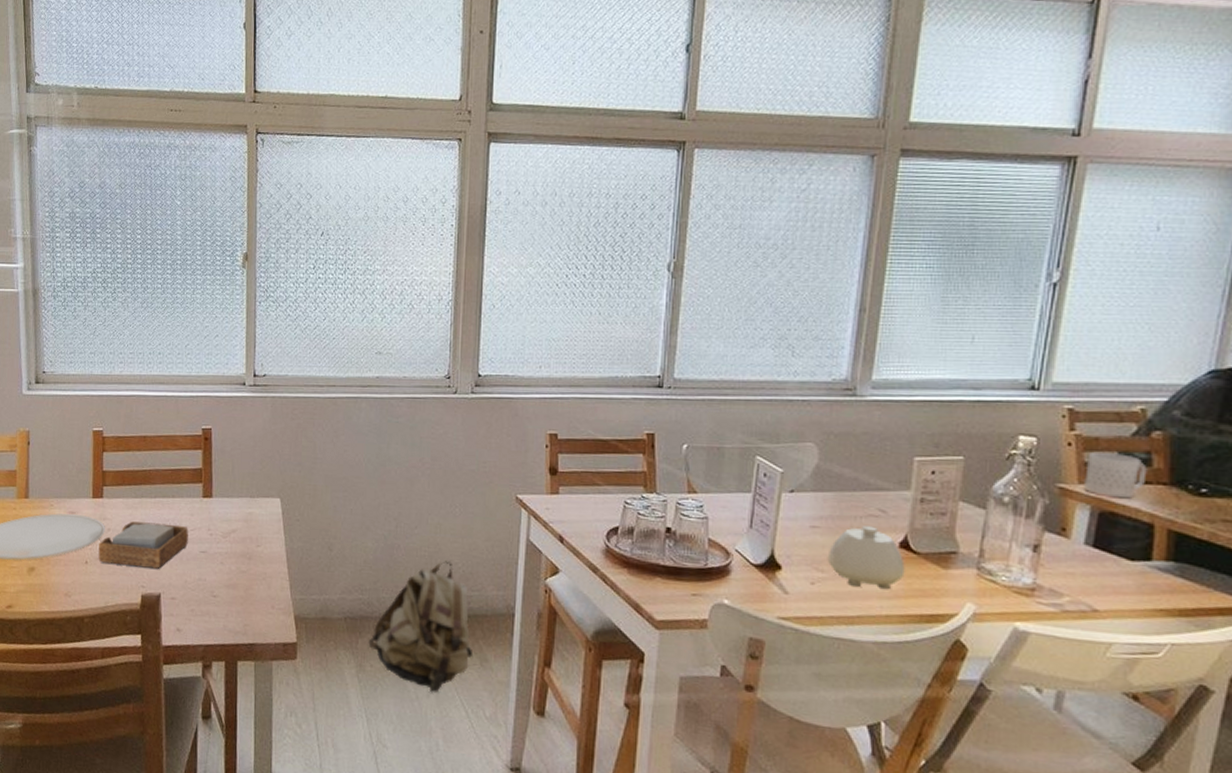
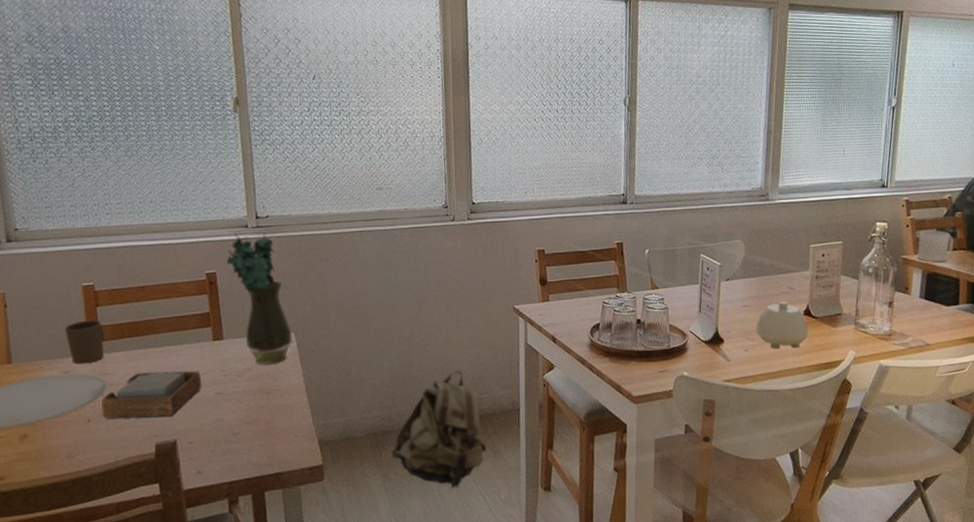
mug: none [74,464,107,507] -> present [64,320,104,365]
vase: none [222,390,278,529] -> present [226,233,293,365]

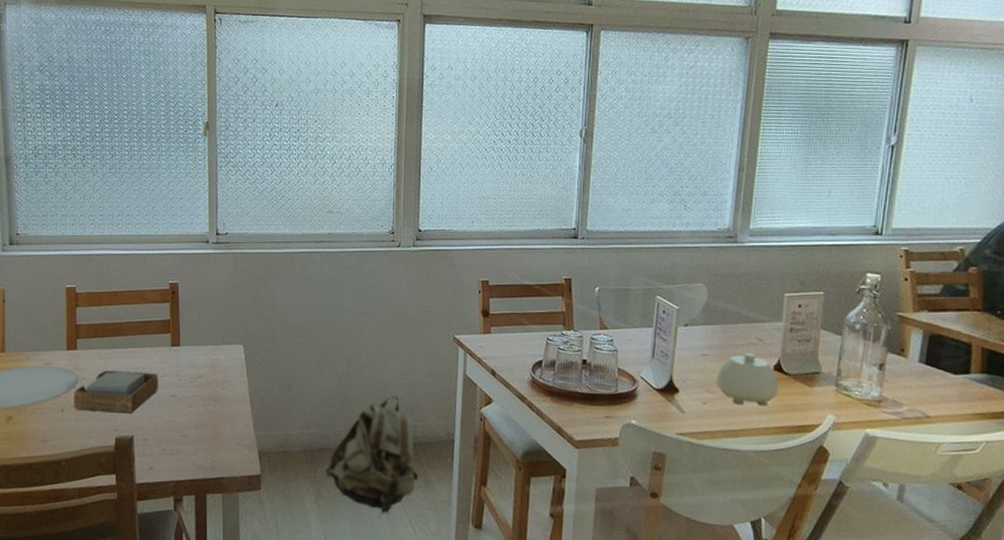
mug: present [64,320,104,365] -> none [48,318,80,358]
vase: present [226,233,293,365] -> none [188,247,241,373]
mug: present [916,229,954,263] -> none [917,285,966,323]

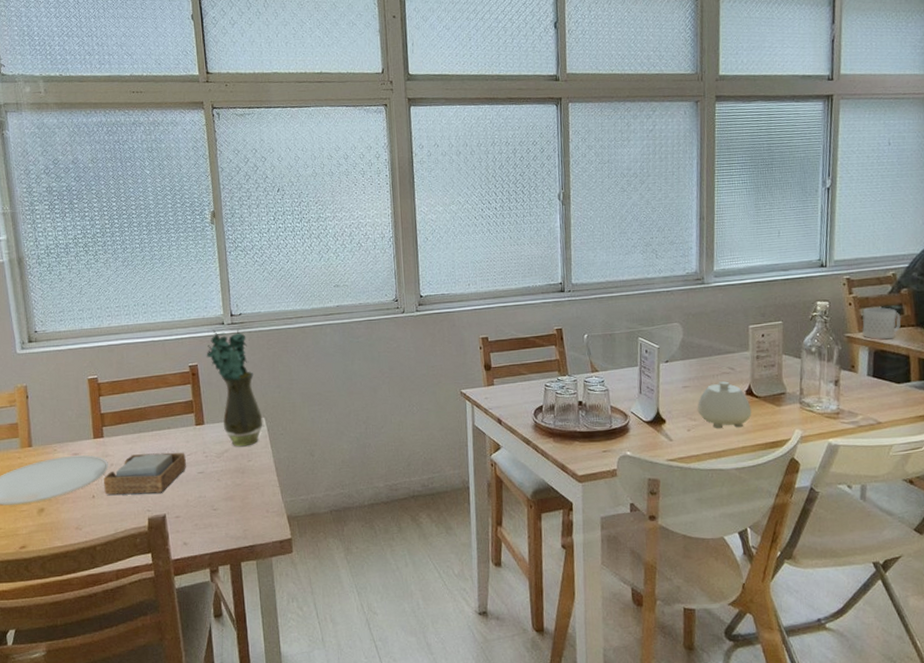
vase: none [188,247,241,373] -> present [206,329,263,447]
backpack: present [325,396,418,513] -> none [352,451,439,561]
mug: none [917,285,966,323] -> present [861,307,901,340]

